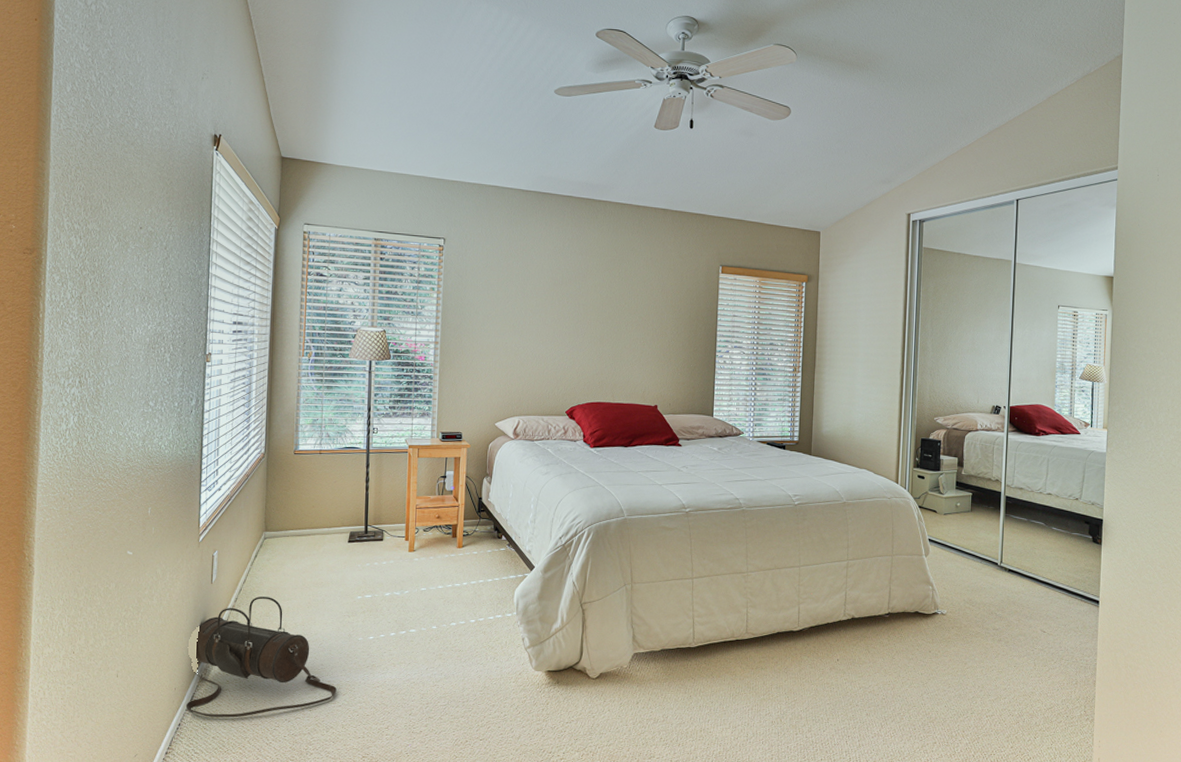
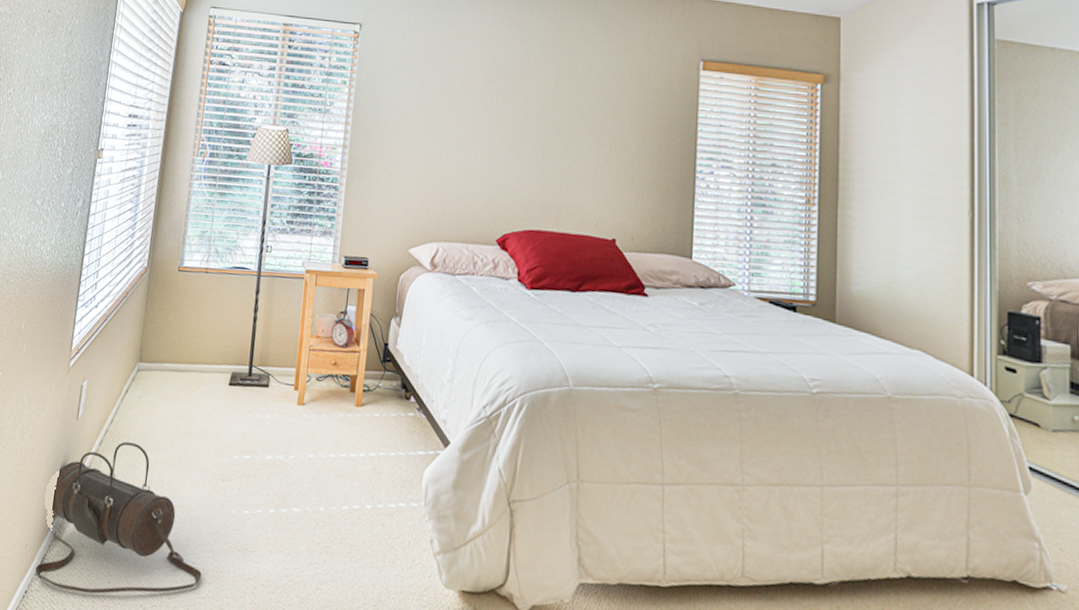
mug: none [420,478,439,498] -> present [315,312,338,339]
alarm clock: none [434,476,453,504] -> present [331,312,355,348]

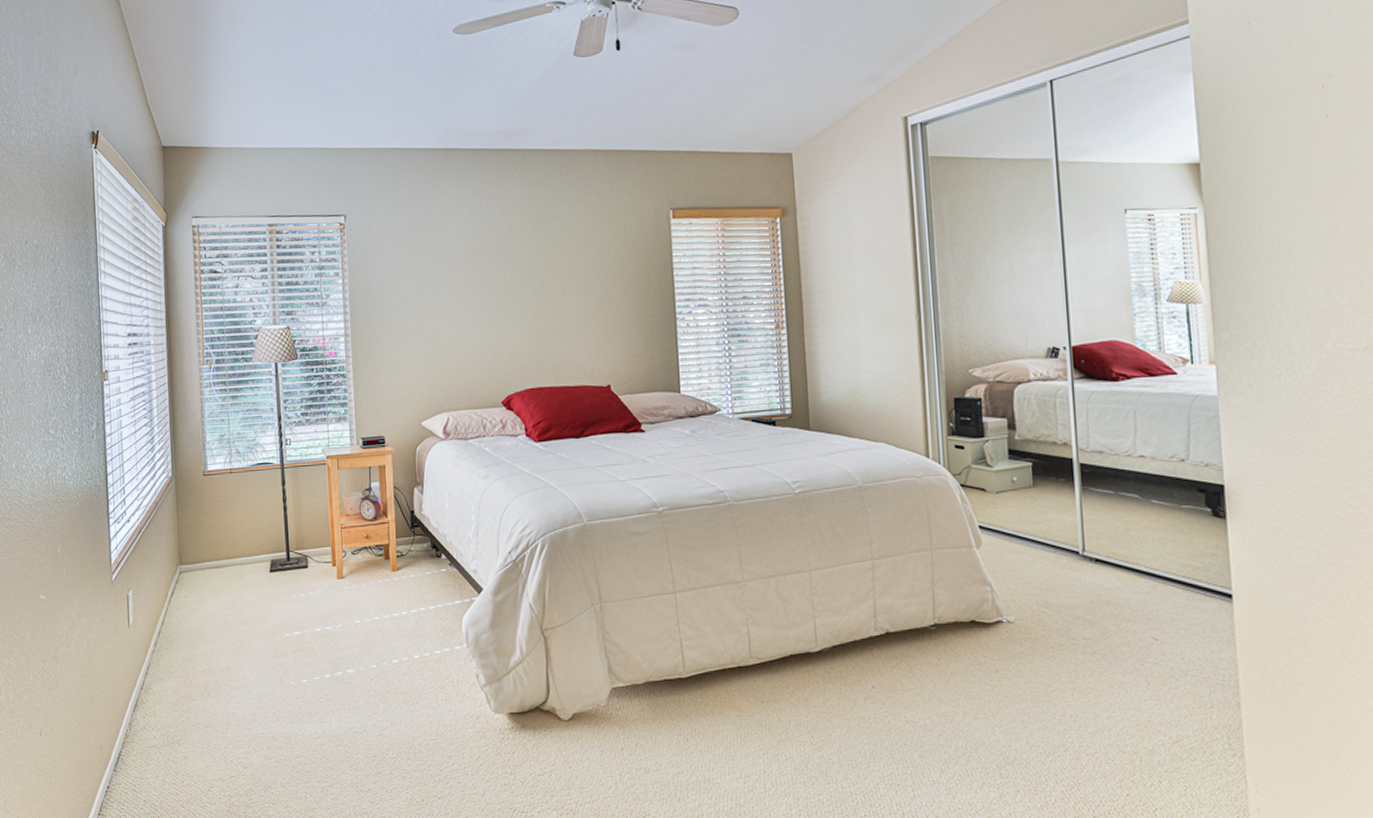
duffel bag: present [35,441,202,594] -> none [113,639,272,778]

